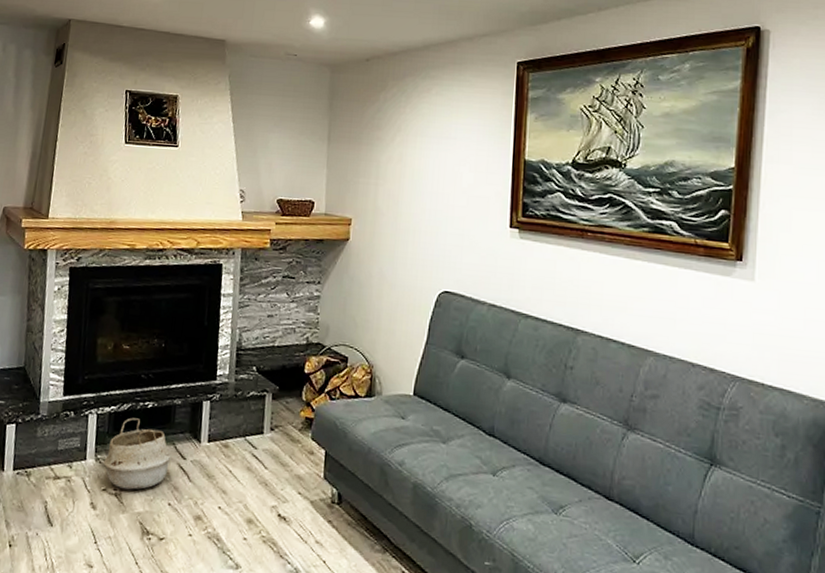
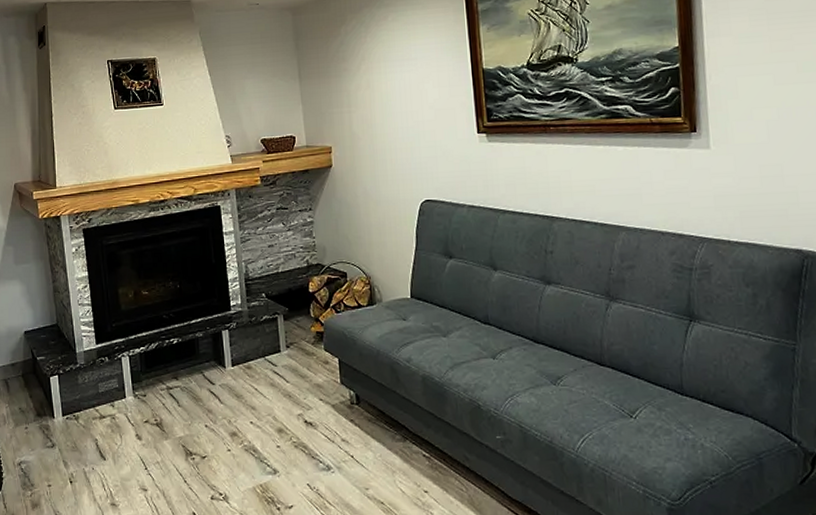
woven basket: present [103,417,172,490] -> none [141,354,201,418]

